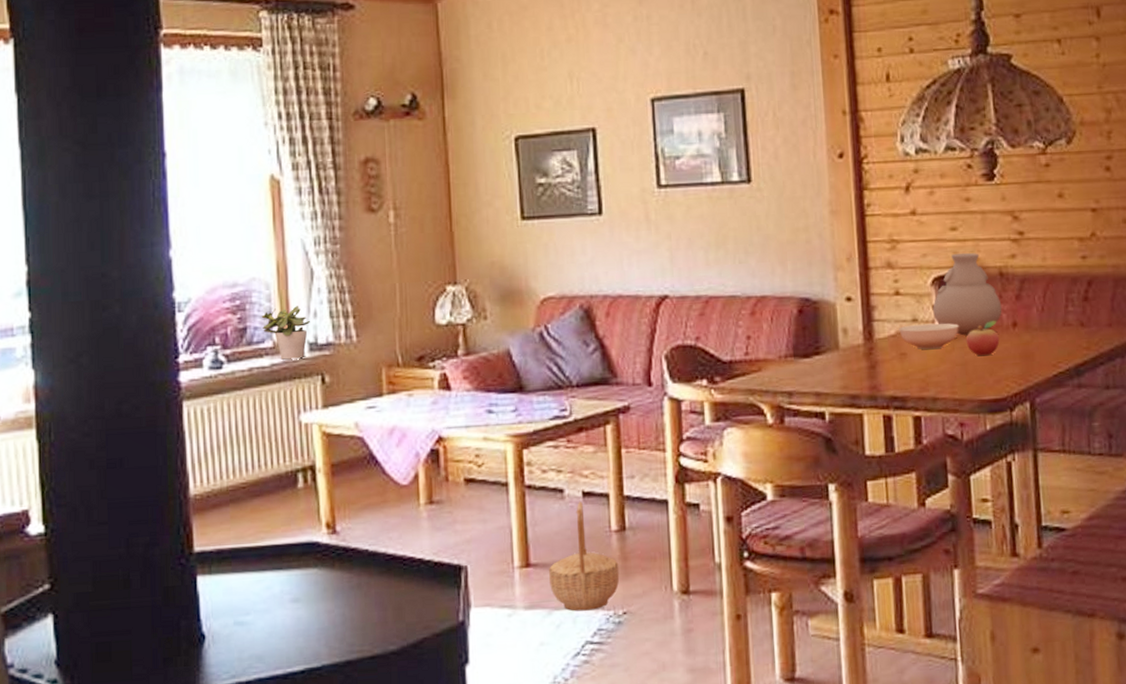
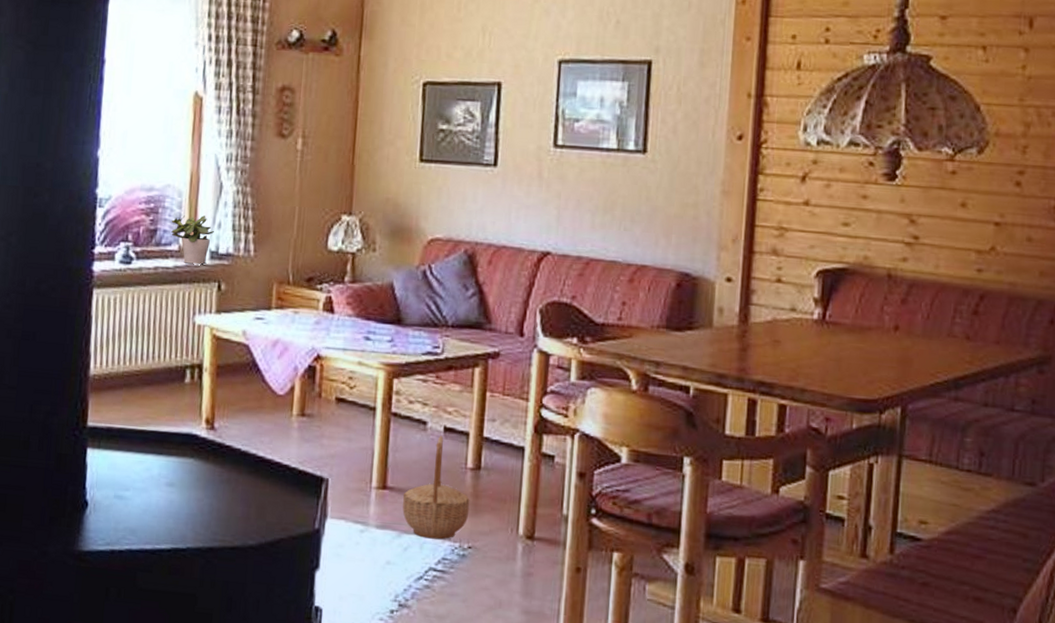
bowl: present [898,323,960,349] -> none [774,313,839,341]
vase: present [933,252,1002,336] -> none [813,249,886,332]
fruit: present [966,321,1000,356] -> none [843,321,879,356]

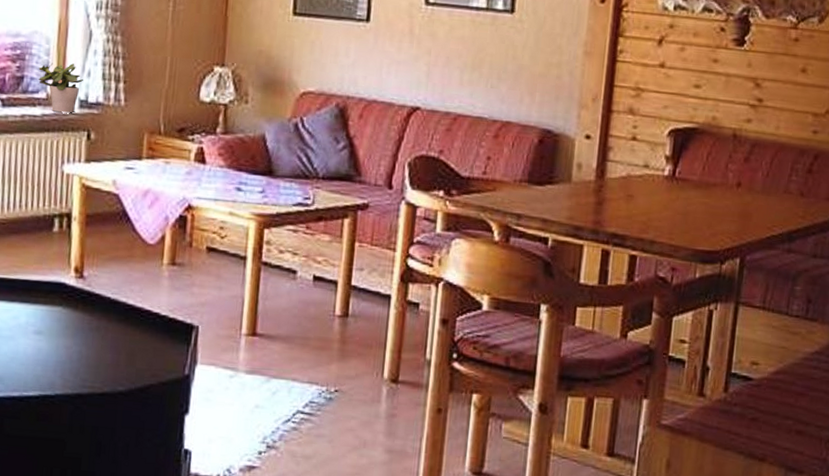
basket: present [402,436,470,540] -> none [271,284,338,384]

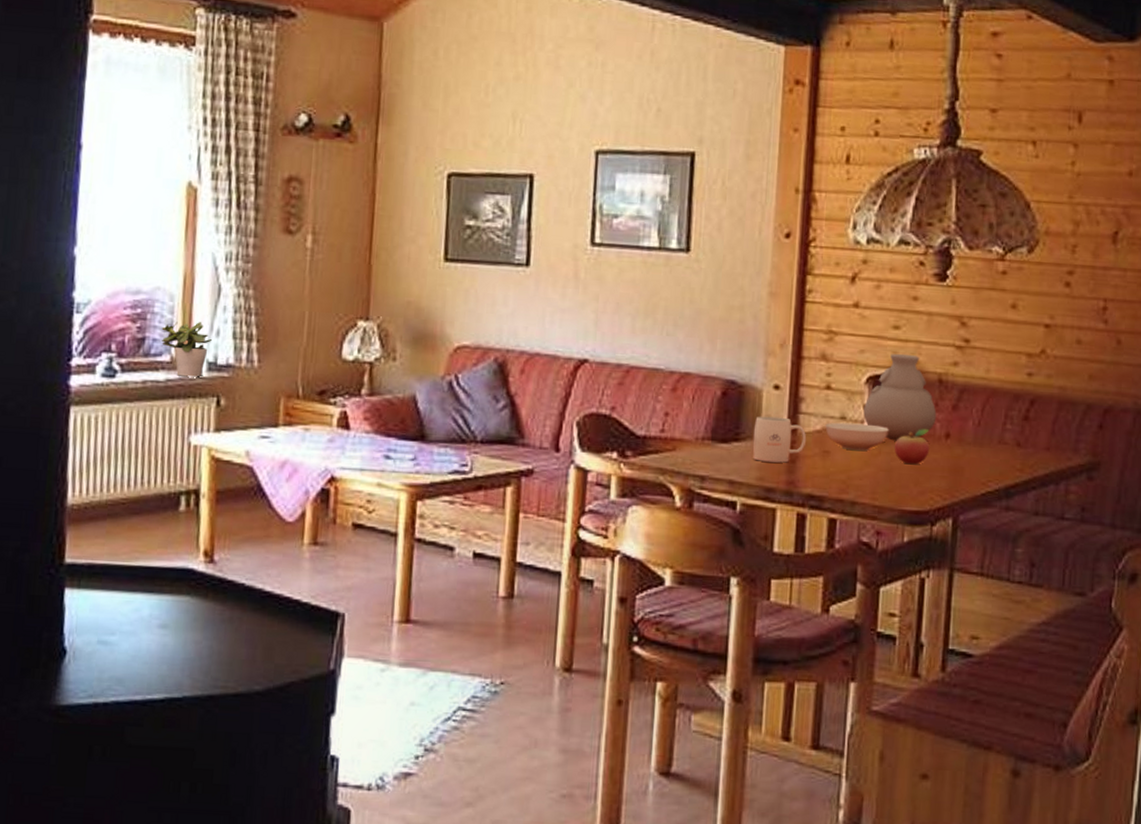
mug: none [564,162,613,205] -> present [752,416,807,463]
bowl: none [629,170,688,196] -> present [824,422,890,451]
vase: none [664,110,730,188] -> present [863,353,937,441]
fruit: none [690,178,723,210] -> present [894,429,930,465]

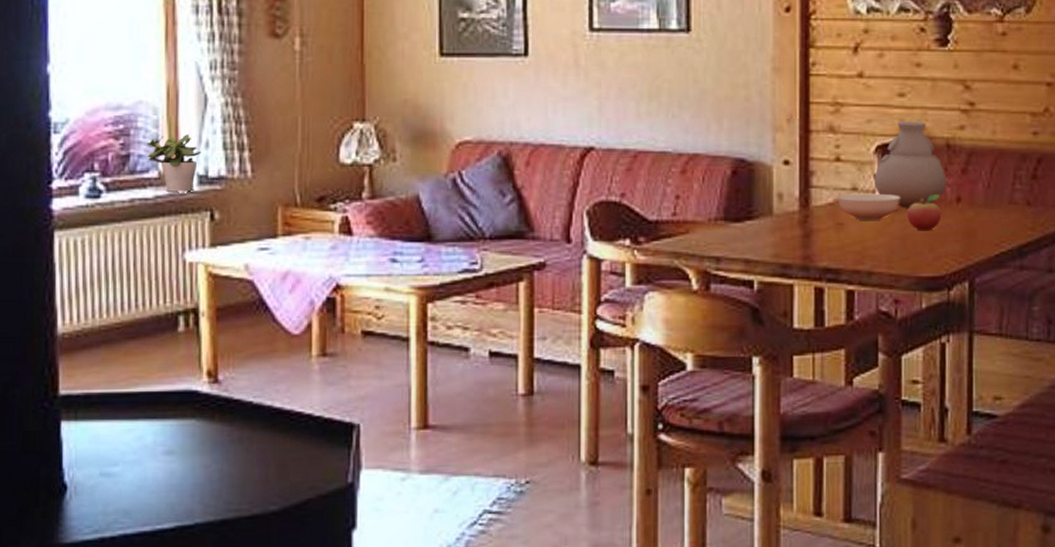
mug: present [752,416,807,463] -> none [766,192,820,238]

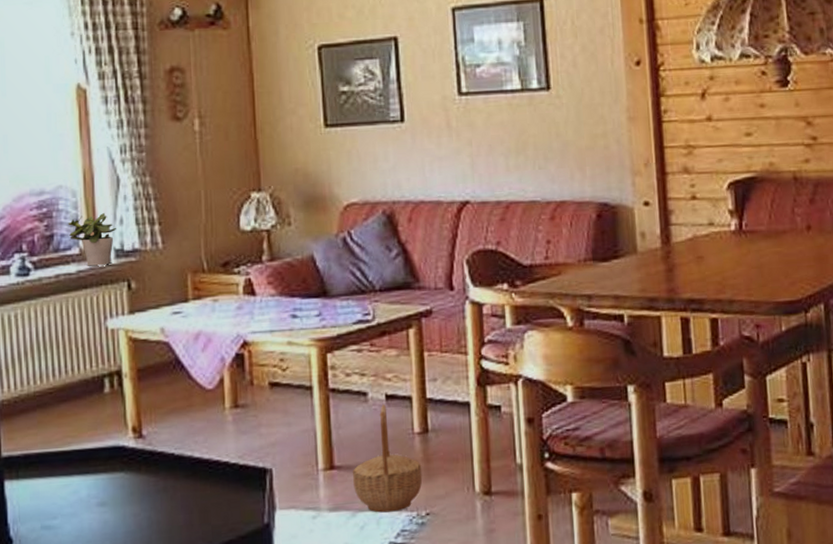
basket: none [447,362,524,478] -> present [352,404,423,513]
bowl: present [836,193,901,220] -> none [694,226,755,253]
vase: present [874,121,947,208] -> none [728,157,797,239]
fruit: present [906,195,942,231] -> none [761,224,794,259]

